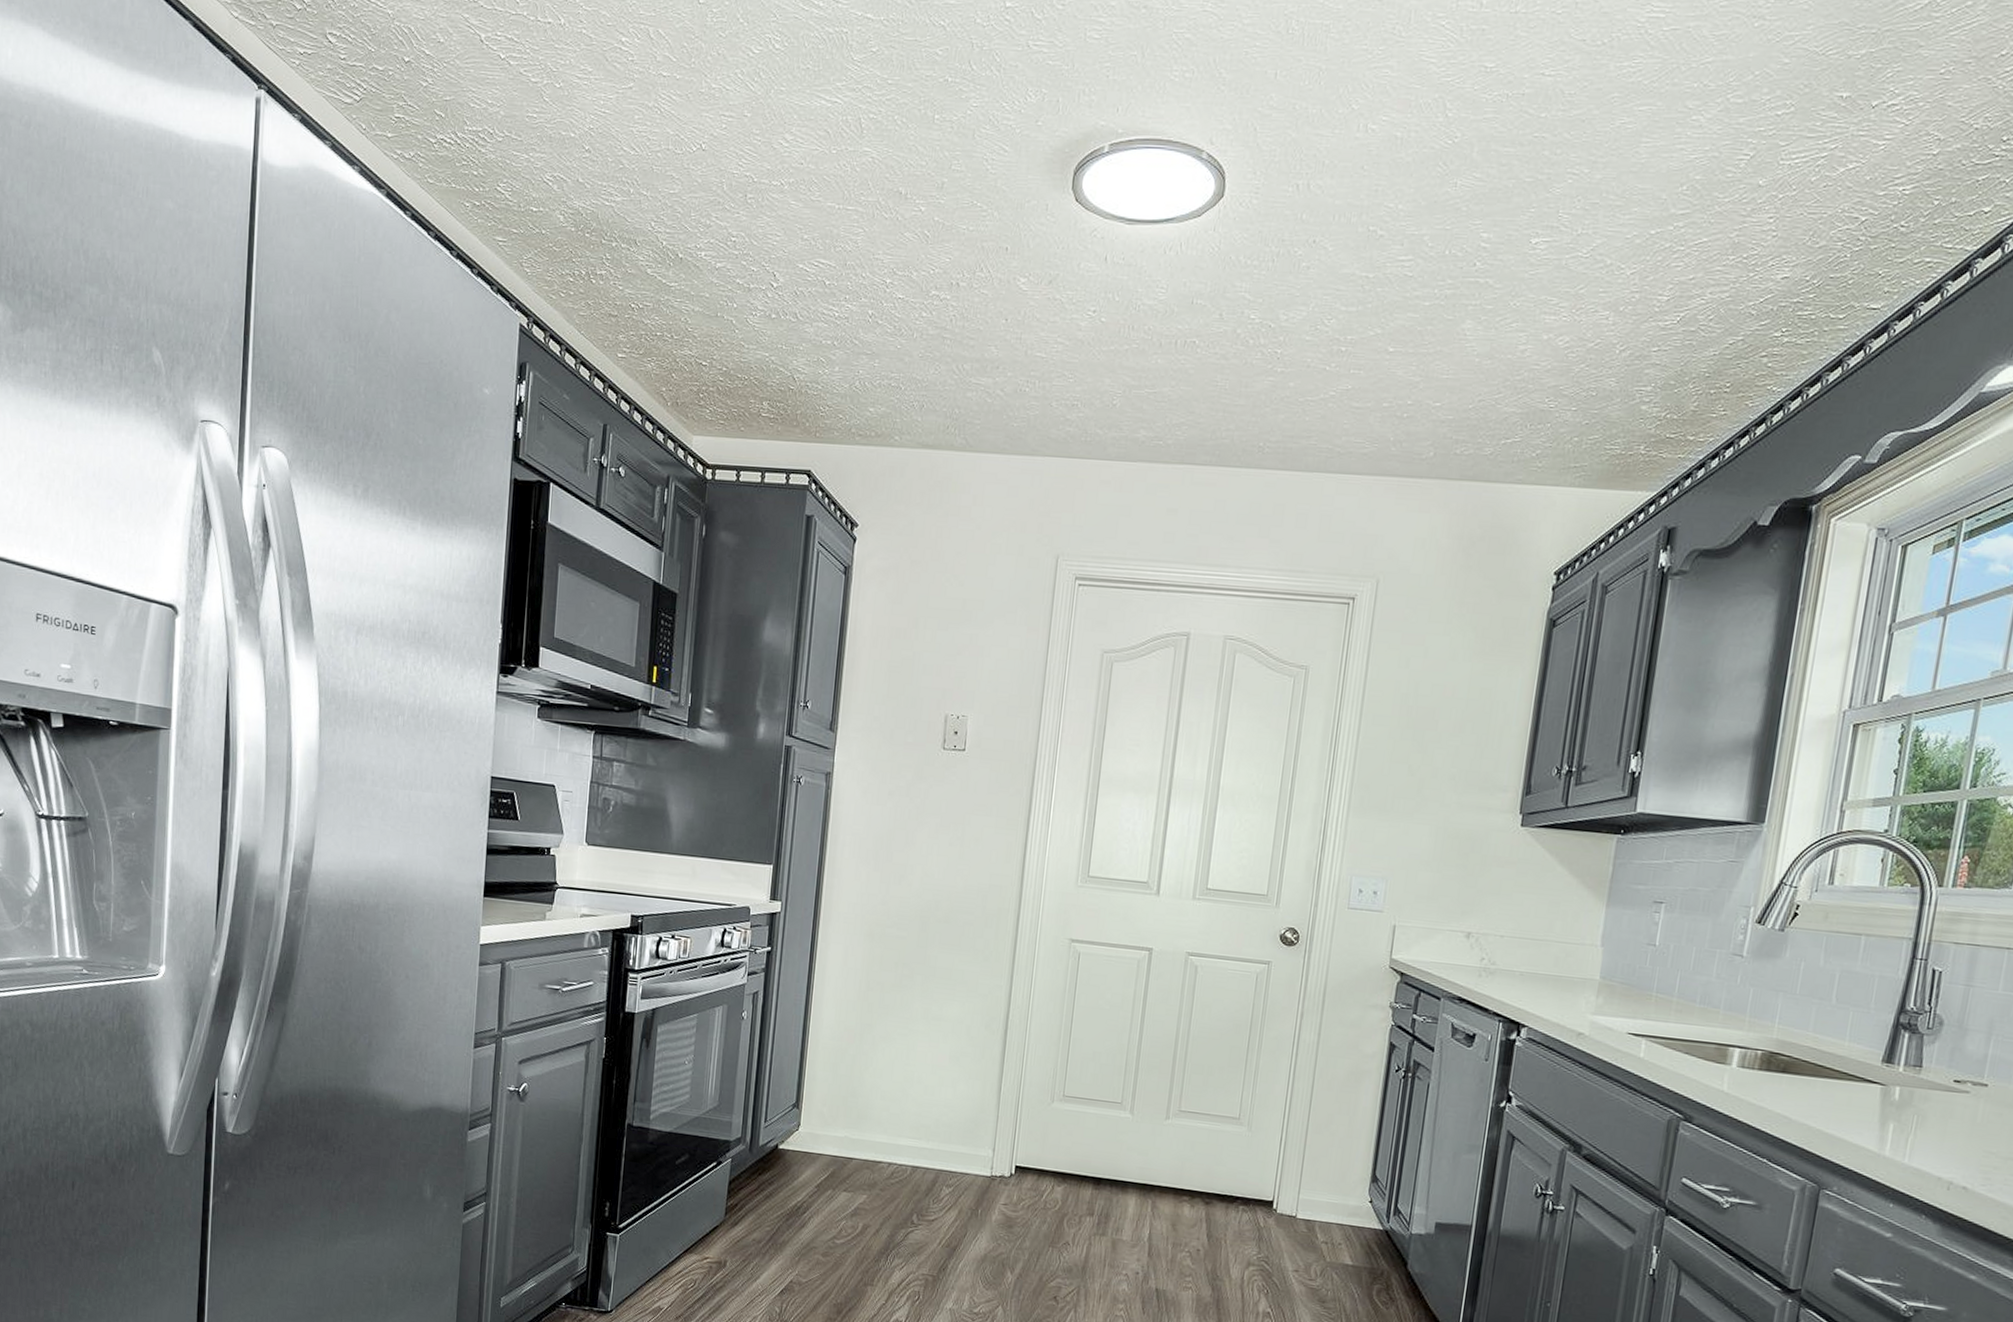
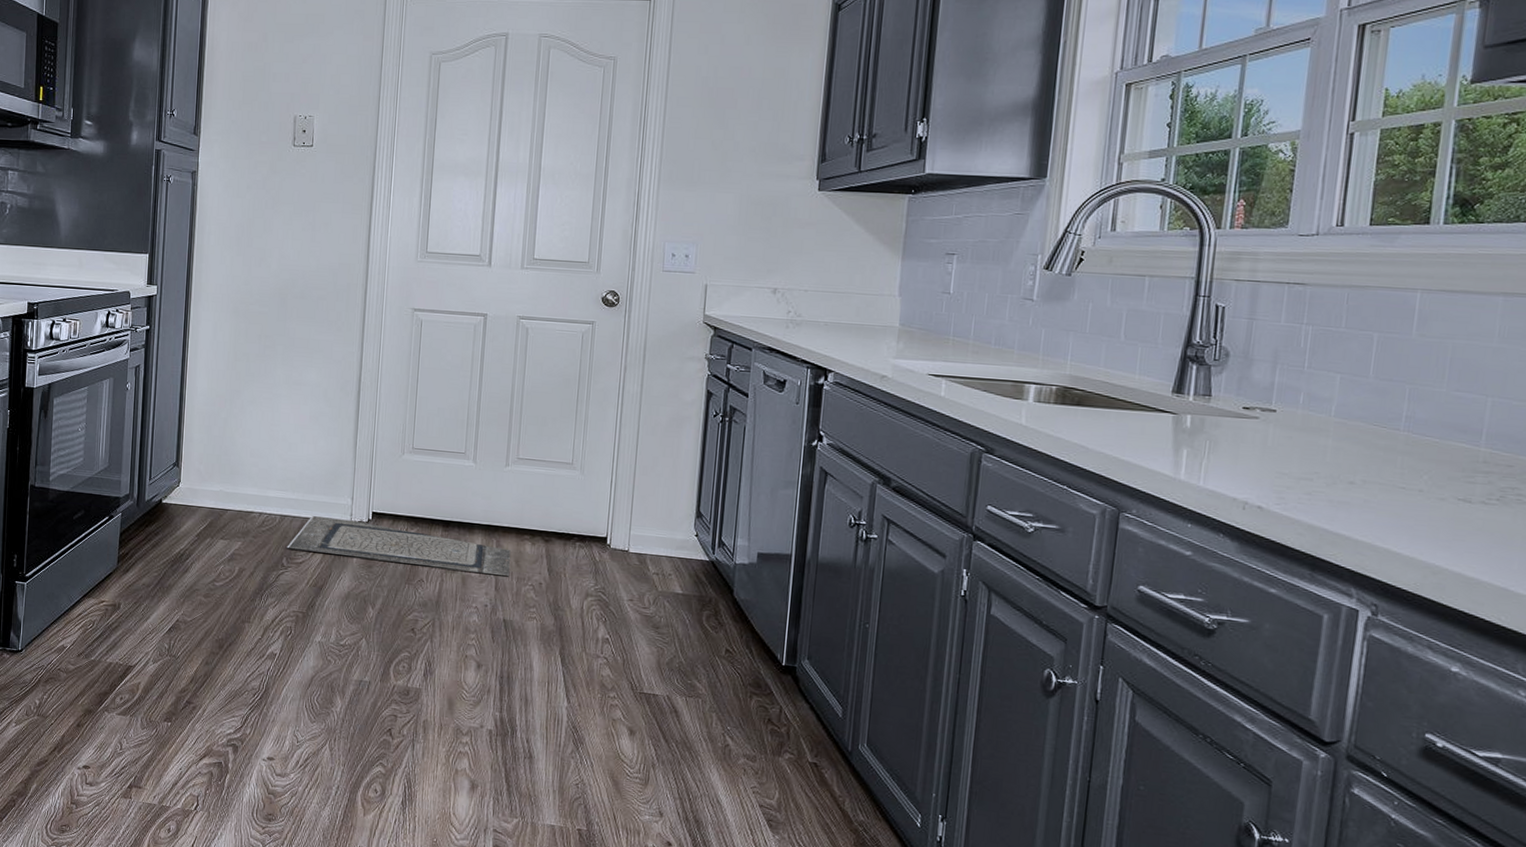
doormat: none [918,1168,1167,1242] -> present [287,516,511,577]

